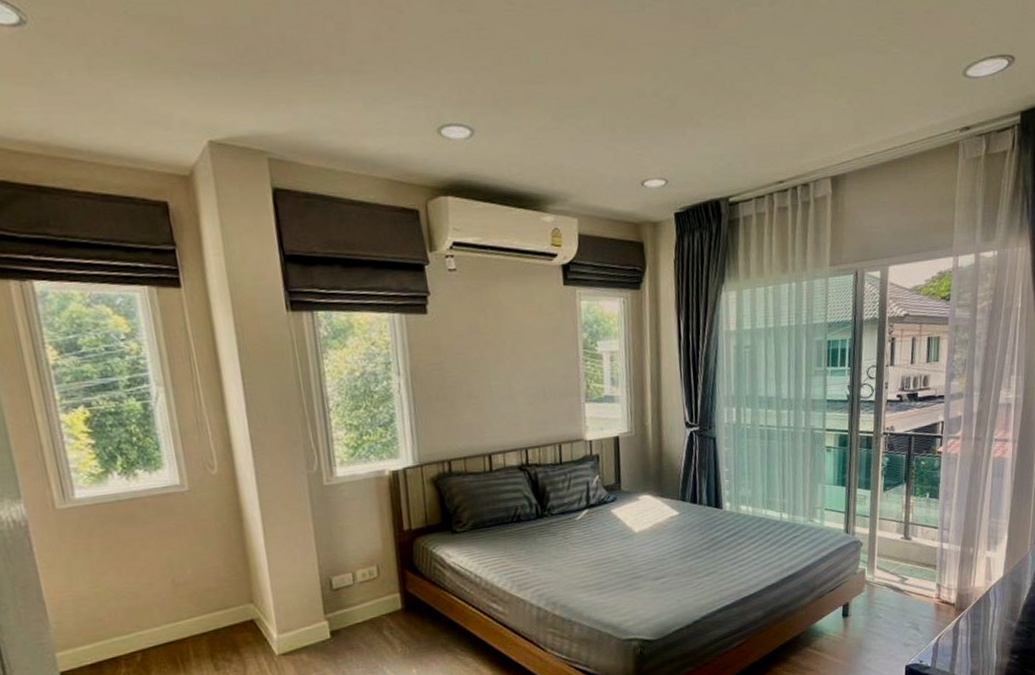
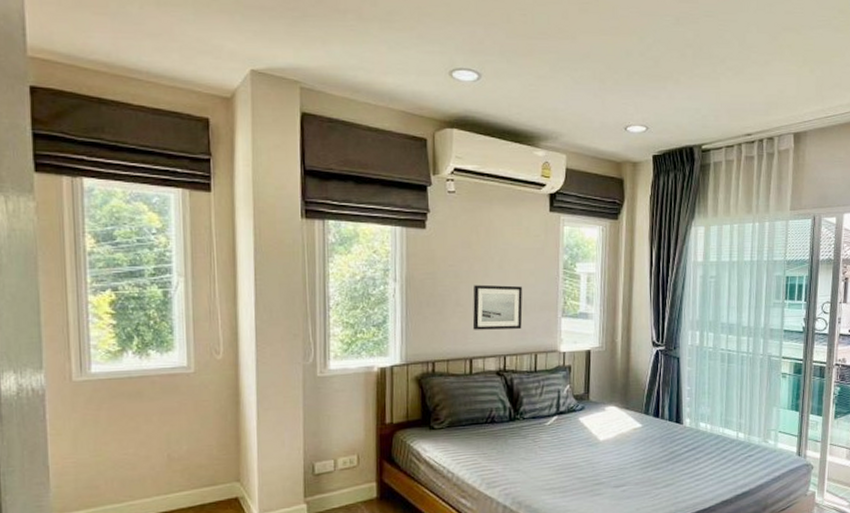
wall art: none [486,371,543,423] -> present [472,284,523,330]

